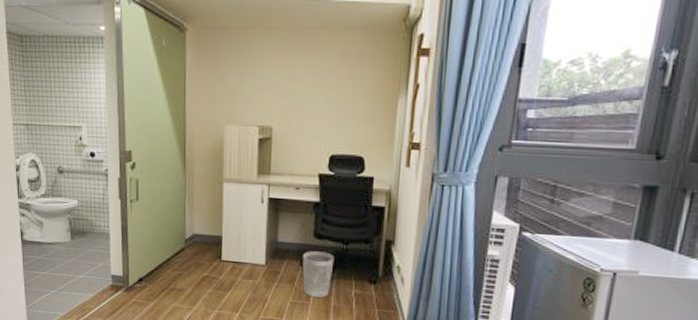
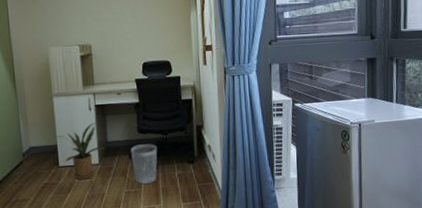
house plant: none [220,217,273,280] -> present [54,122,104,180]

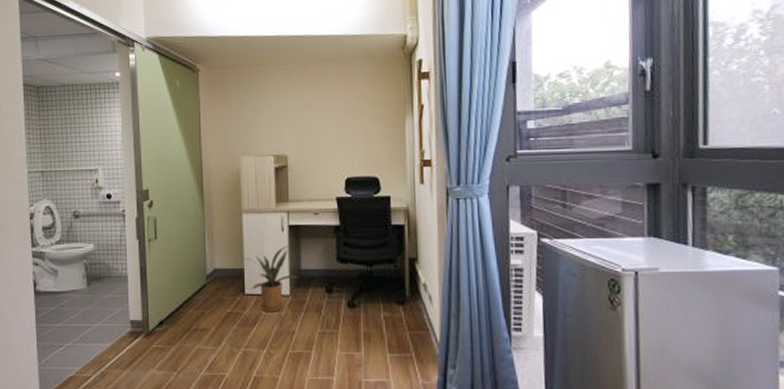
wastebasket: present [131,144,158,184] -> none [328,276,360,324]

